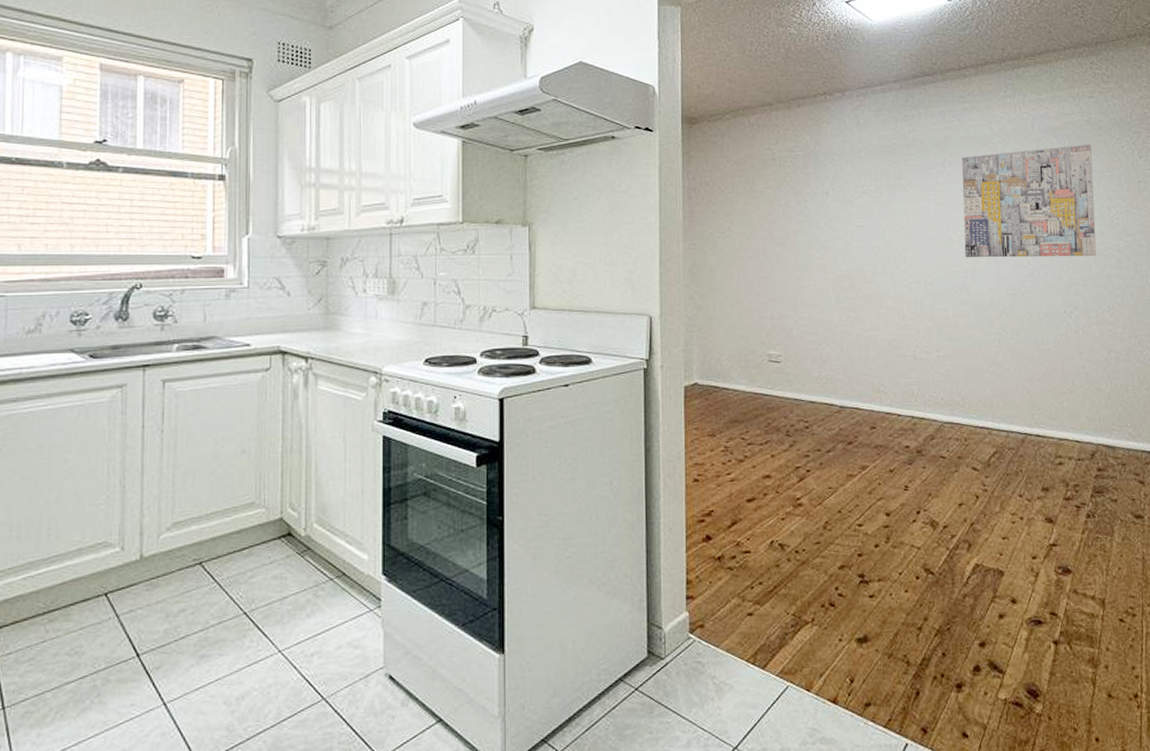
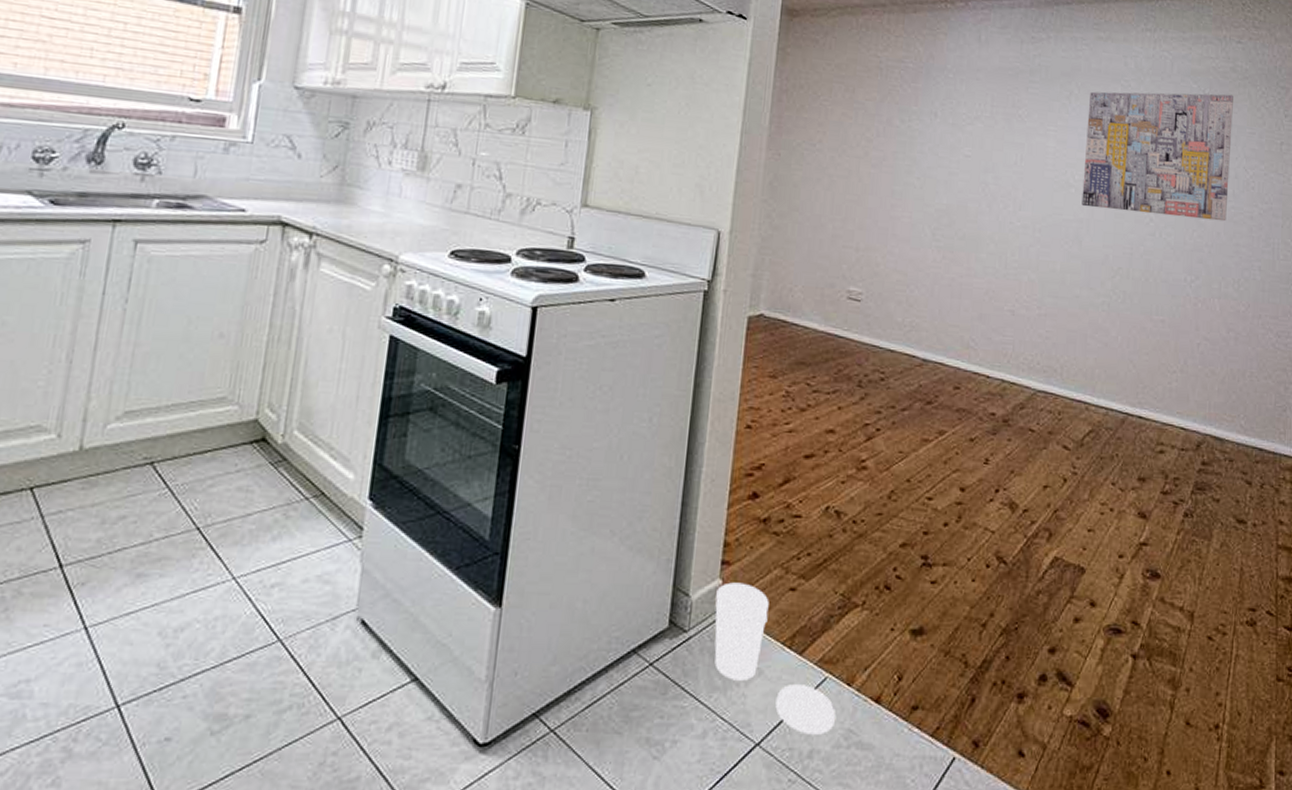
garbage: none [685,613,799,736] -> present [714,582,835,735]

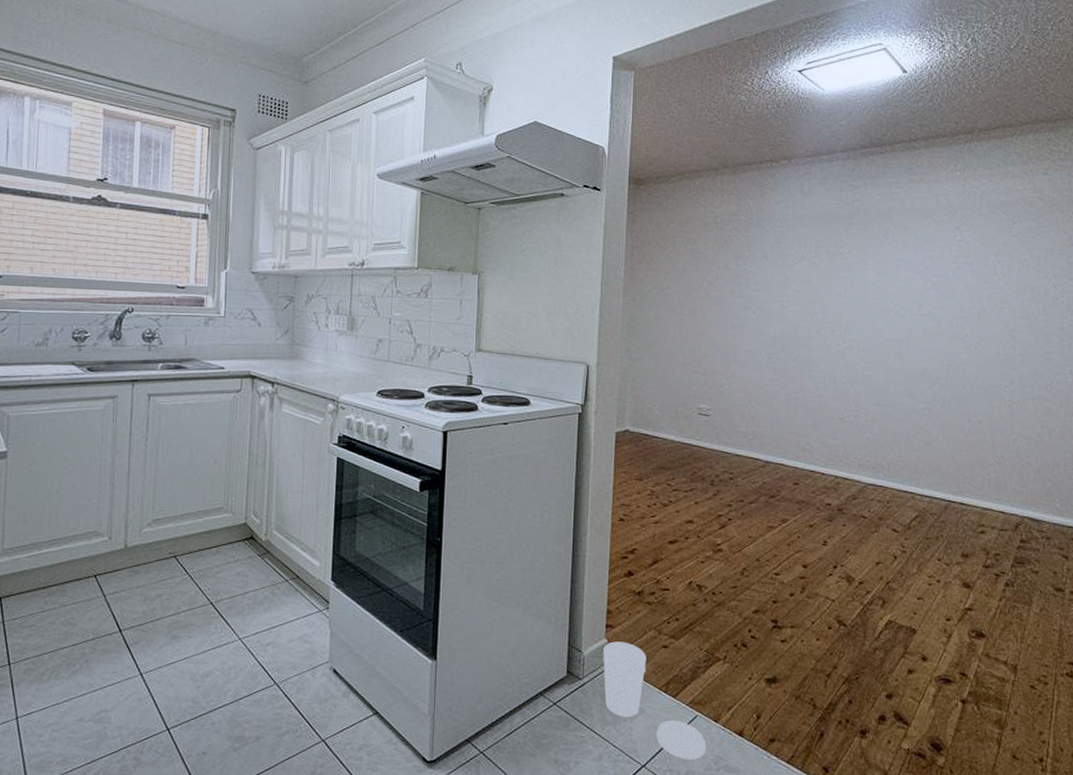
wall art: present [1082,91,1233,222] -> none [901,221,1041,333]

